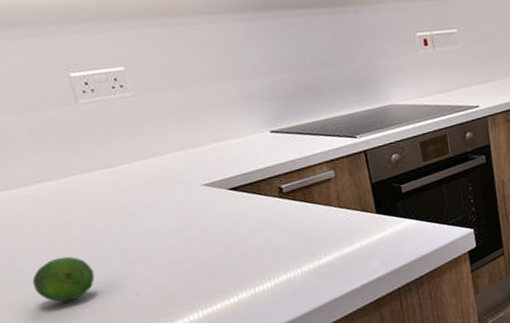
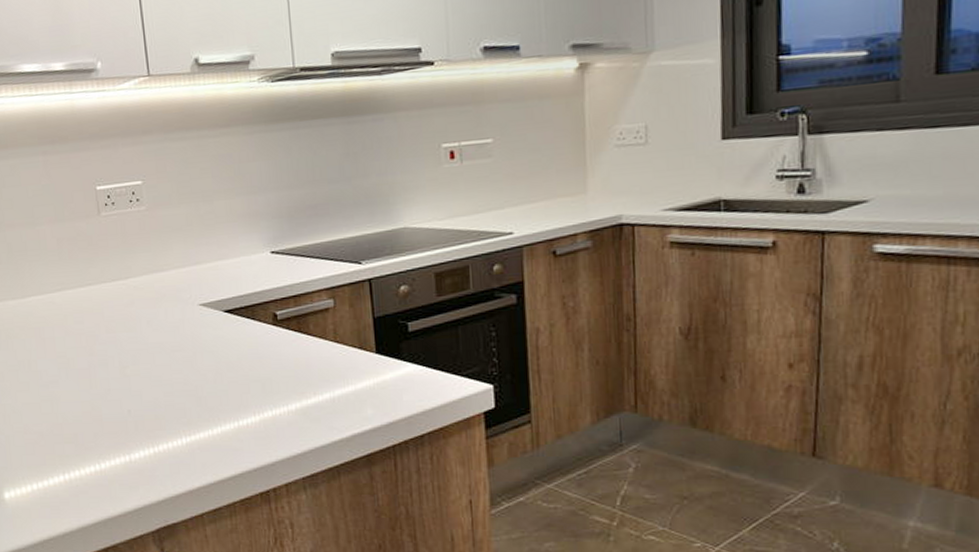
fruit: present [32,256,95,302] -> none [45,364,96,409]

